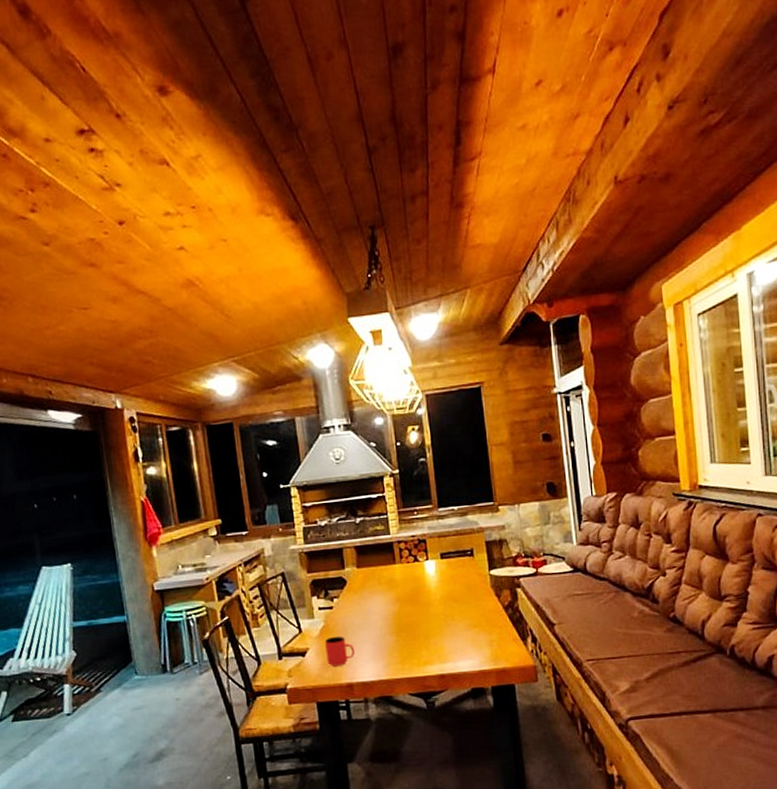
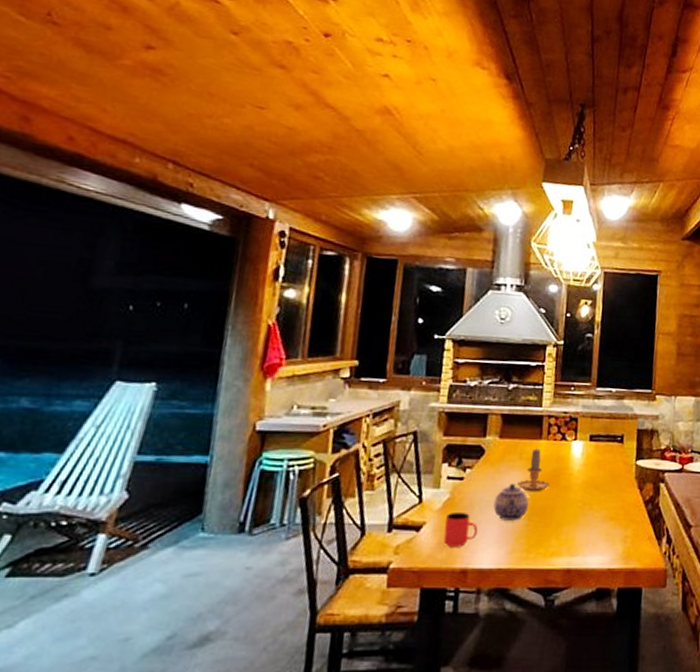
teapot: none [363,605,395,639] -> present [493,483,529,520]
candle: none [380,572,411,612] -> present [516,448,550,492]

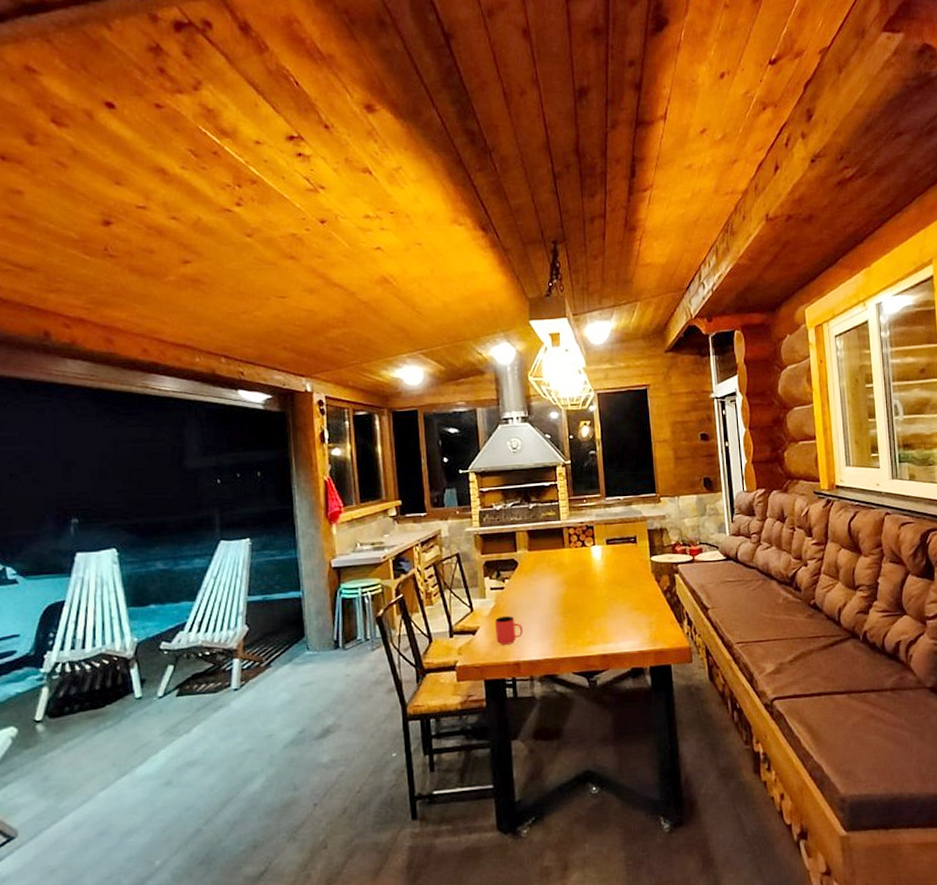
teapot: present [493,483,529,520] -> none [532,587,562,619]
candle: present [516,448,550,492] -> none [549,556,578,594]

